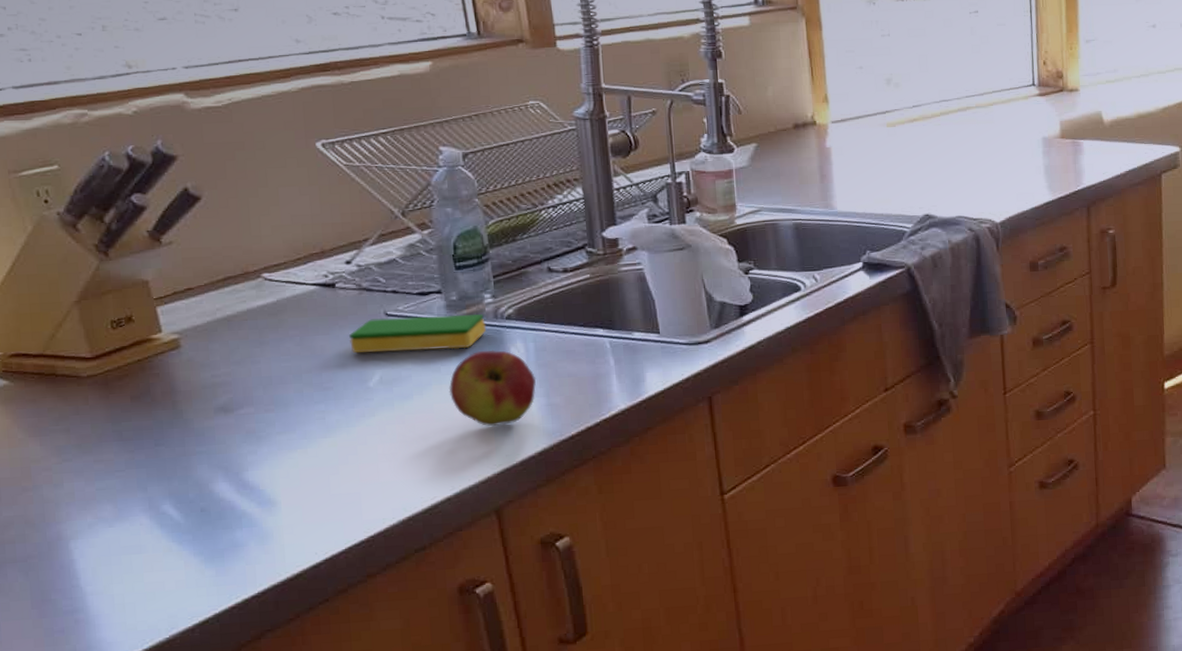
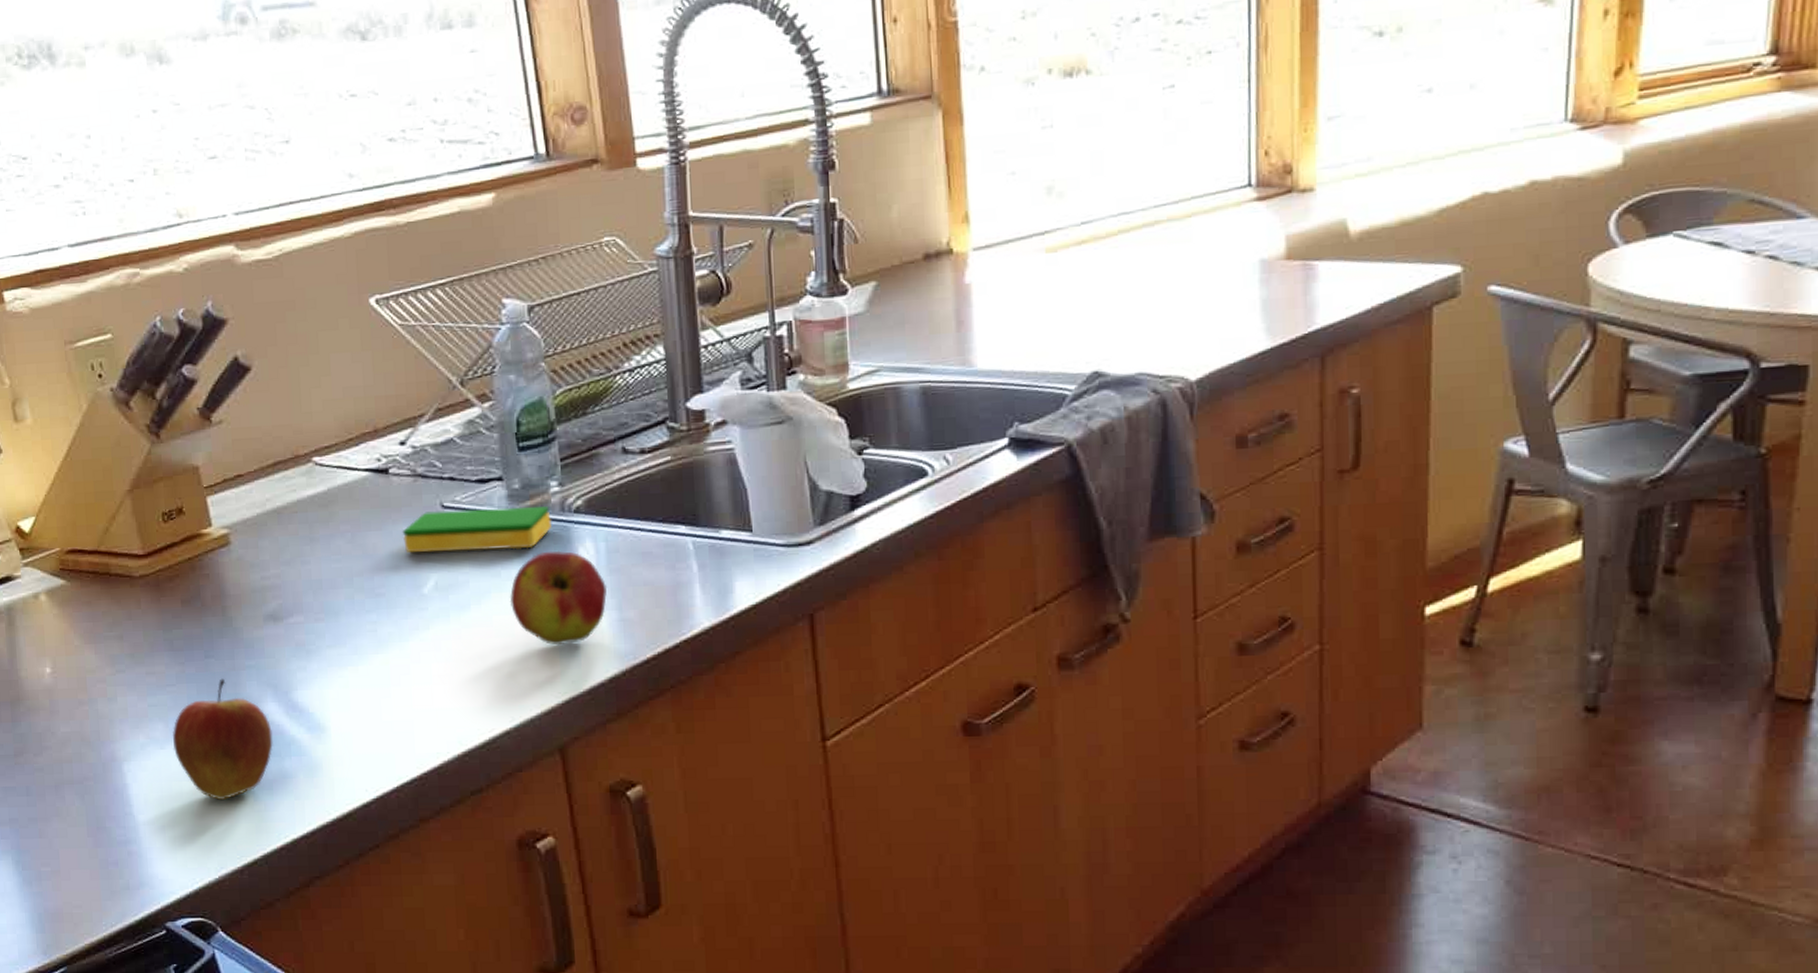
fruit: none [122,463,224,569] -> present [173,678,273,800]

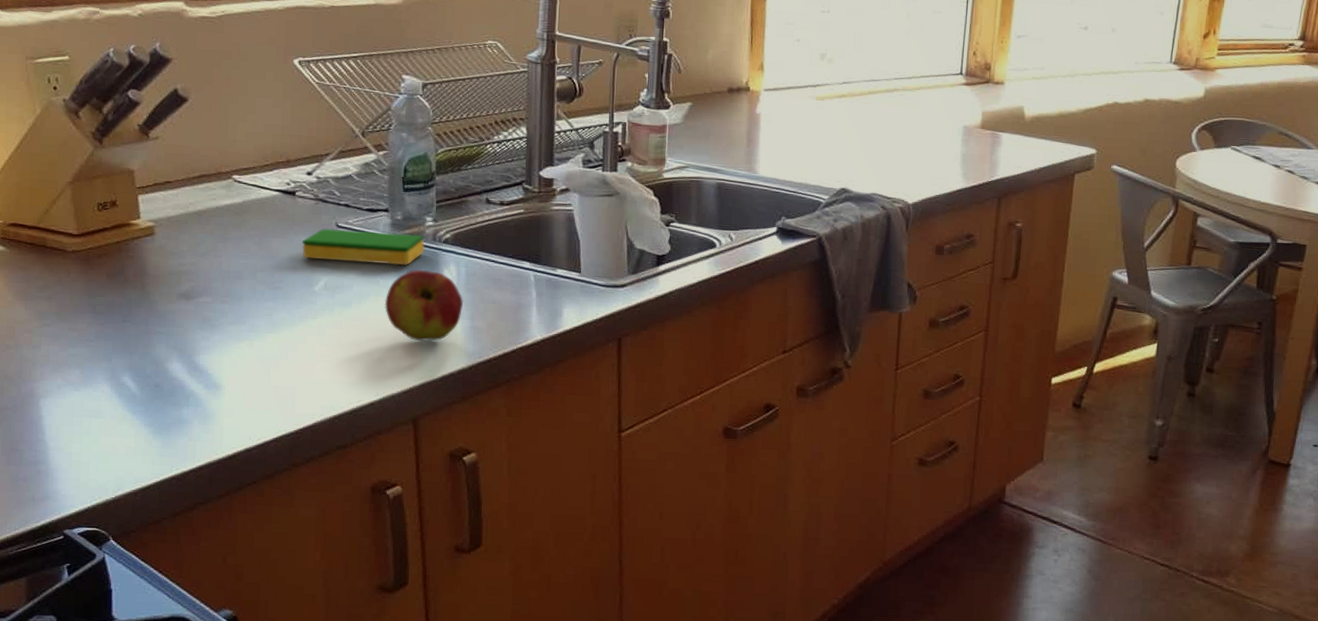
fruit: present [173,678,273,800] -> none [86,339,175,436]

